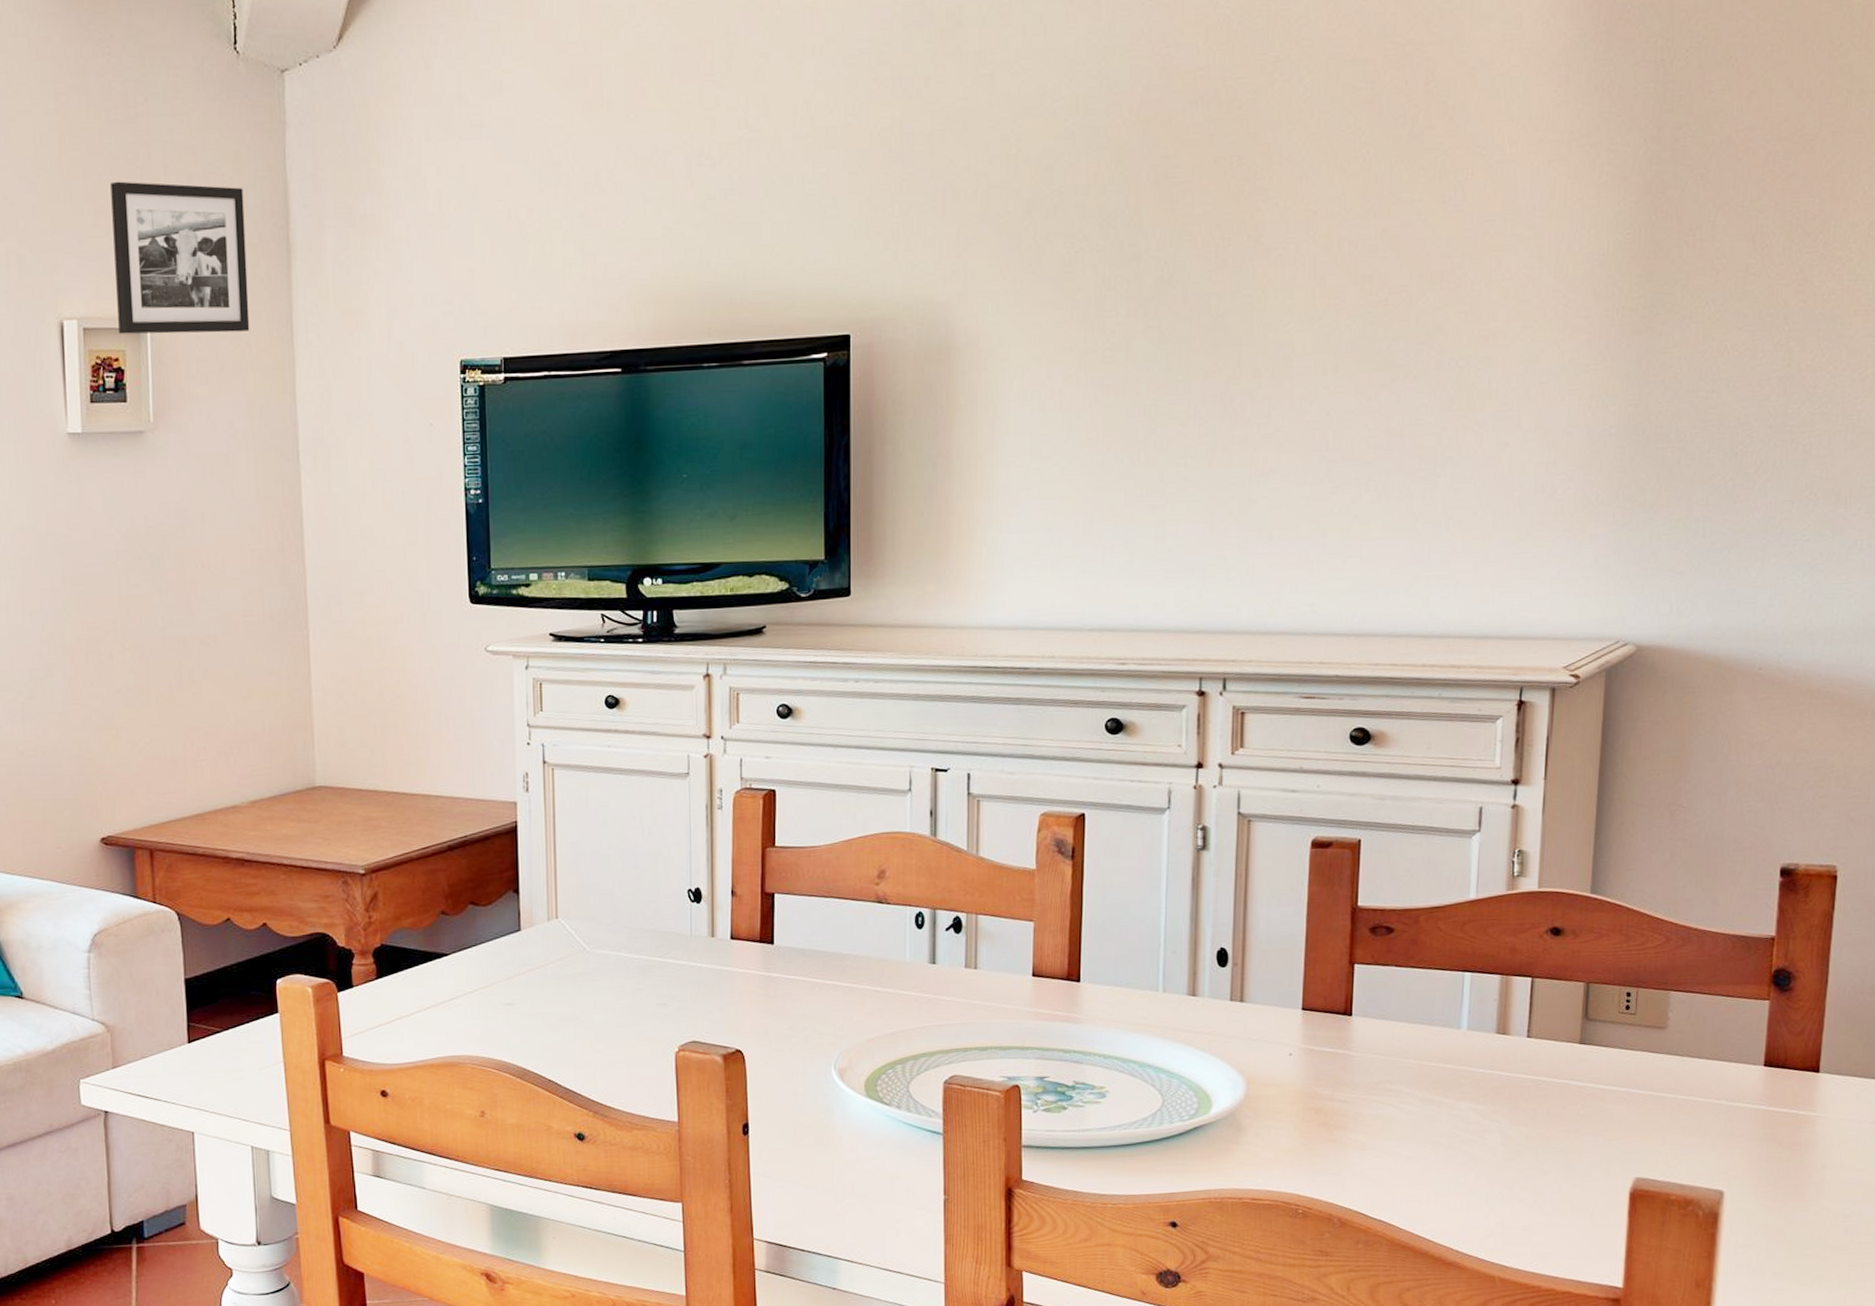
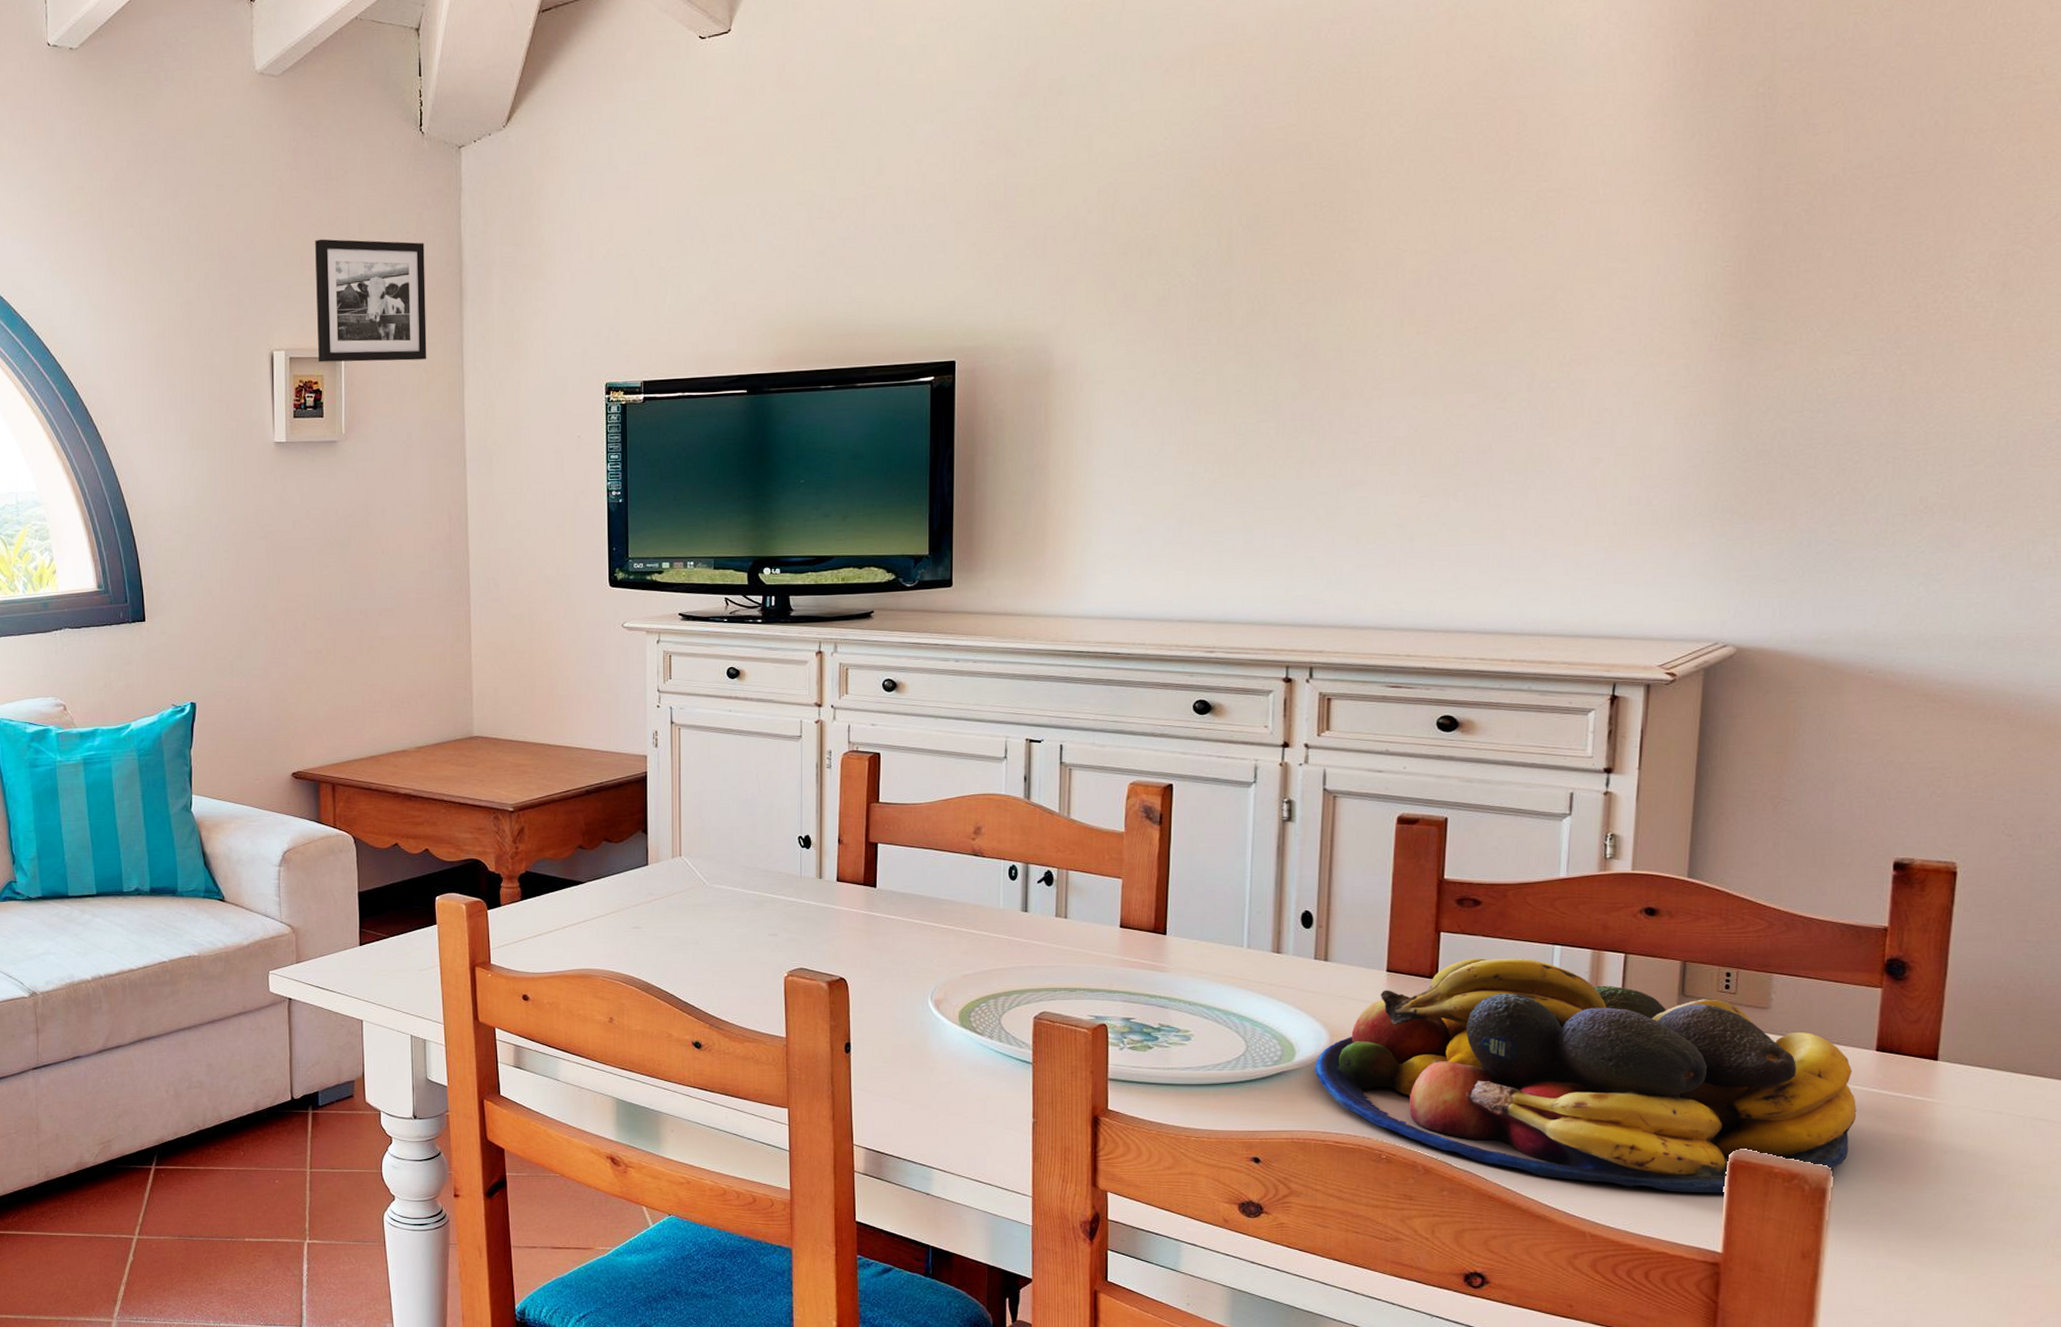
fruit bowl: none [1230,988,1746,1228] -> present [1314,958,1857,1193]

